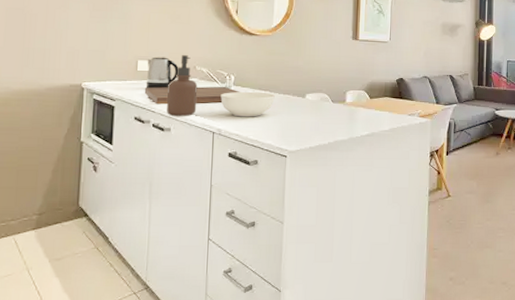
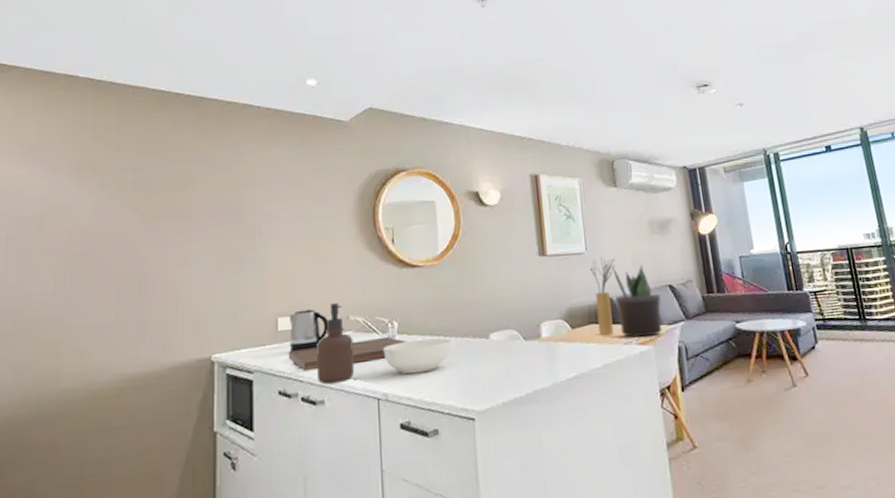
vase: none [391,46,411,106] -> present [590,256,615,335]
planter: none [407,53,442,112] -> present [611,264,663,338]

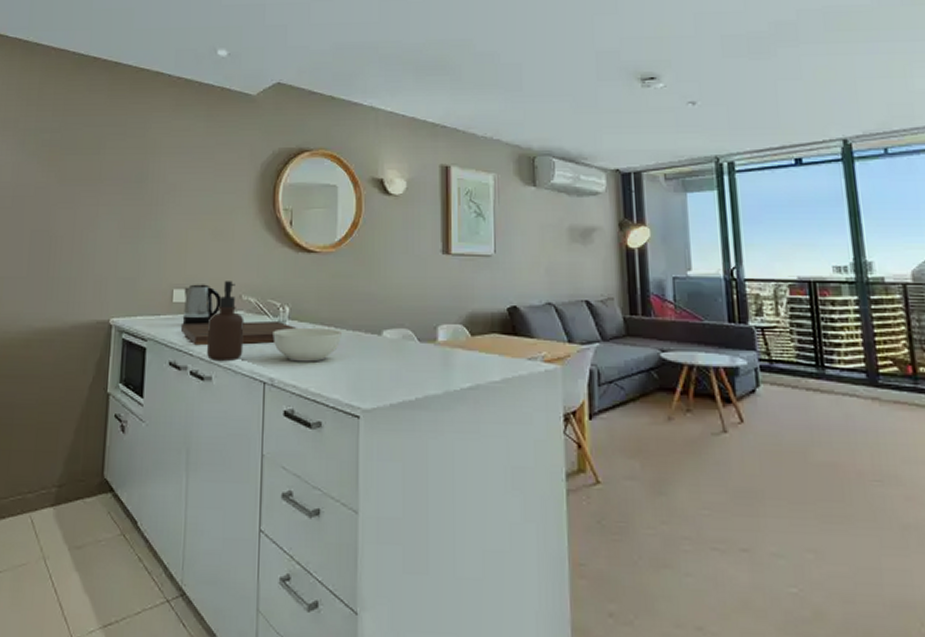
vase: present [590,256,615,335] -> none [498,261,527,347]
planter: present [611,264,663,338] -> none [522,271,575,354]

